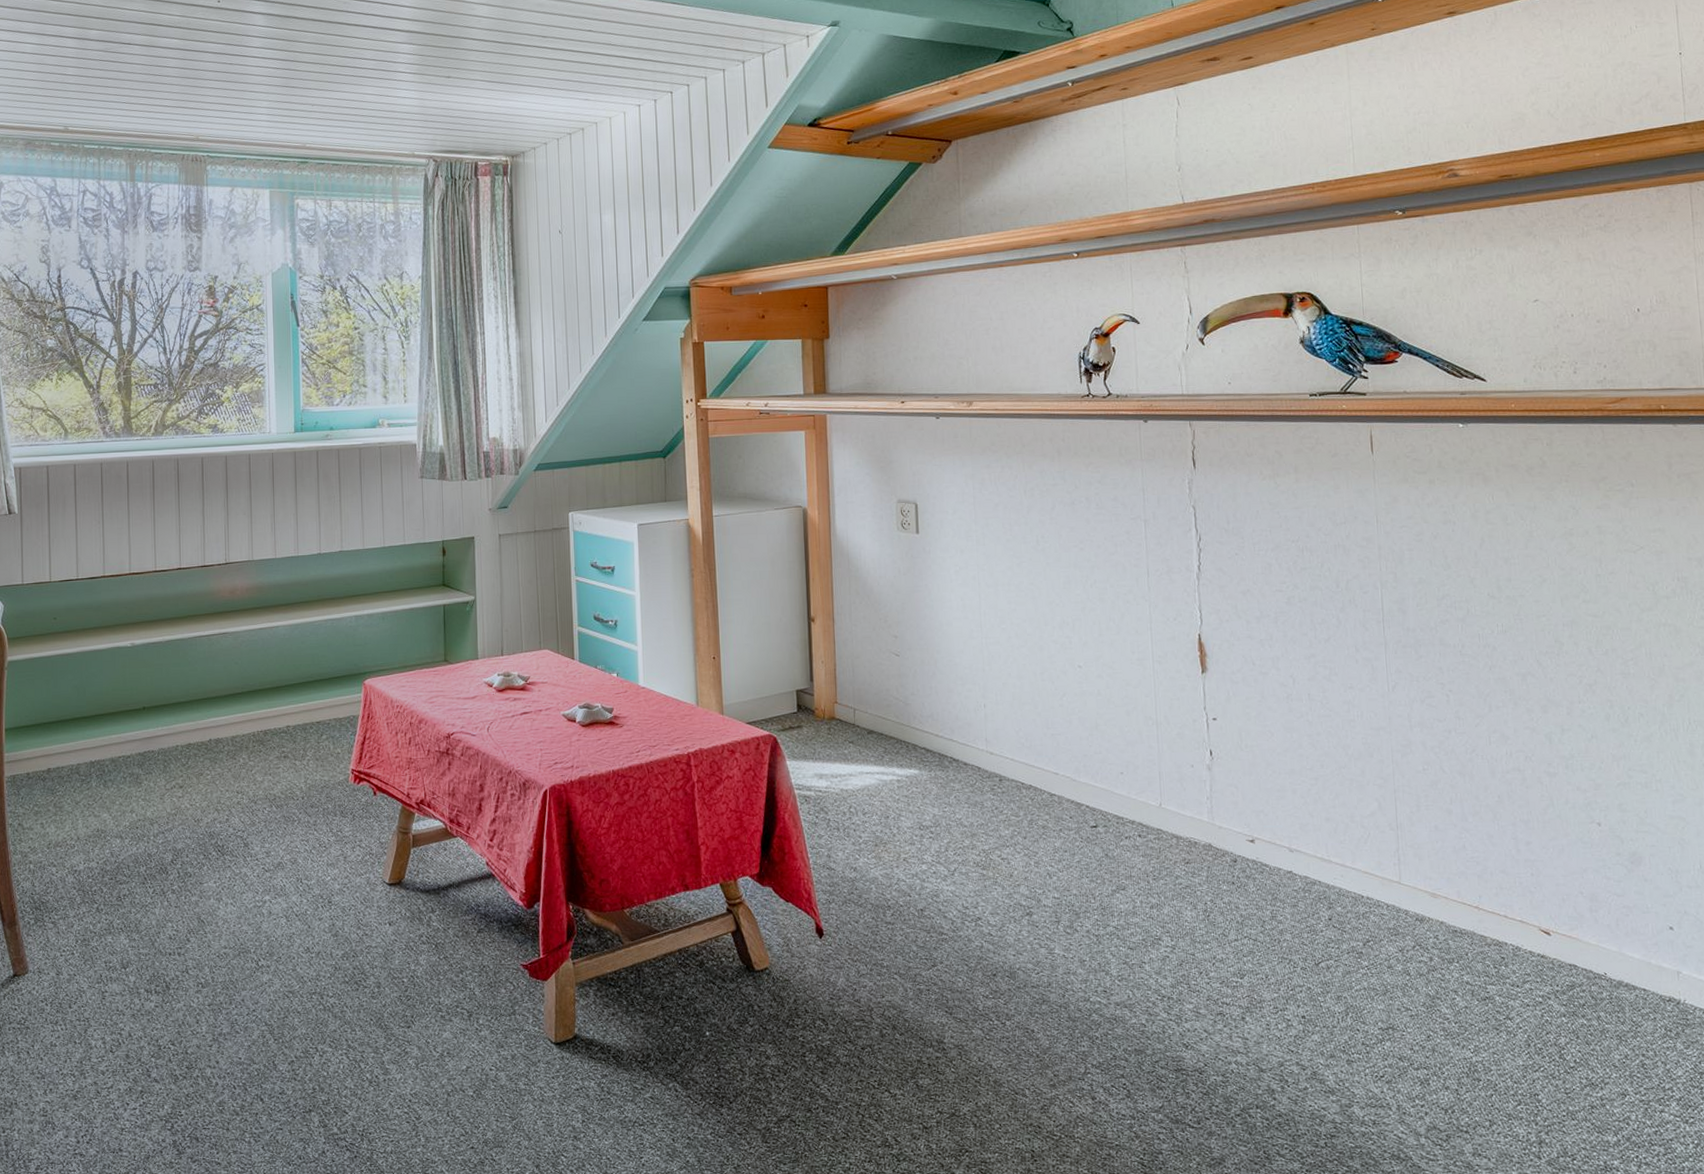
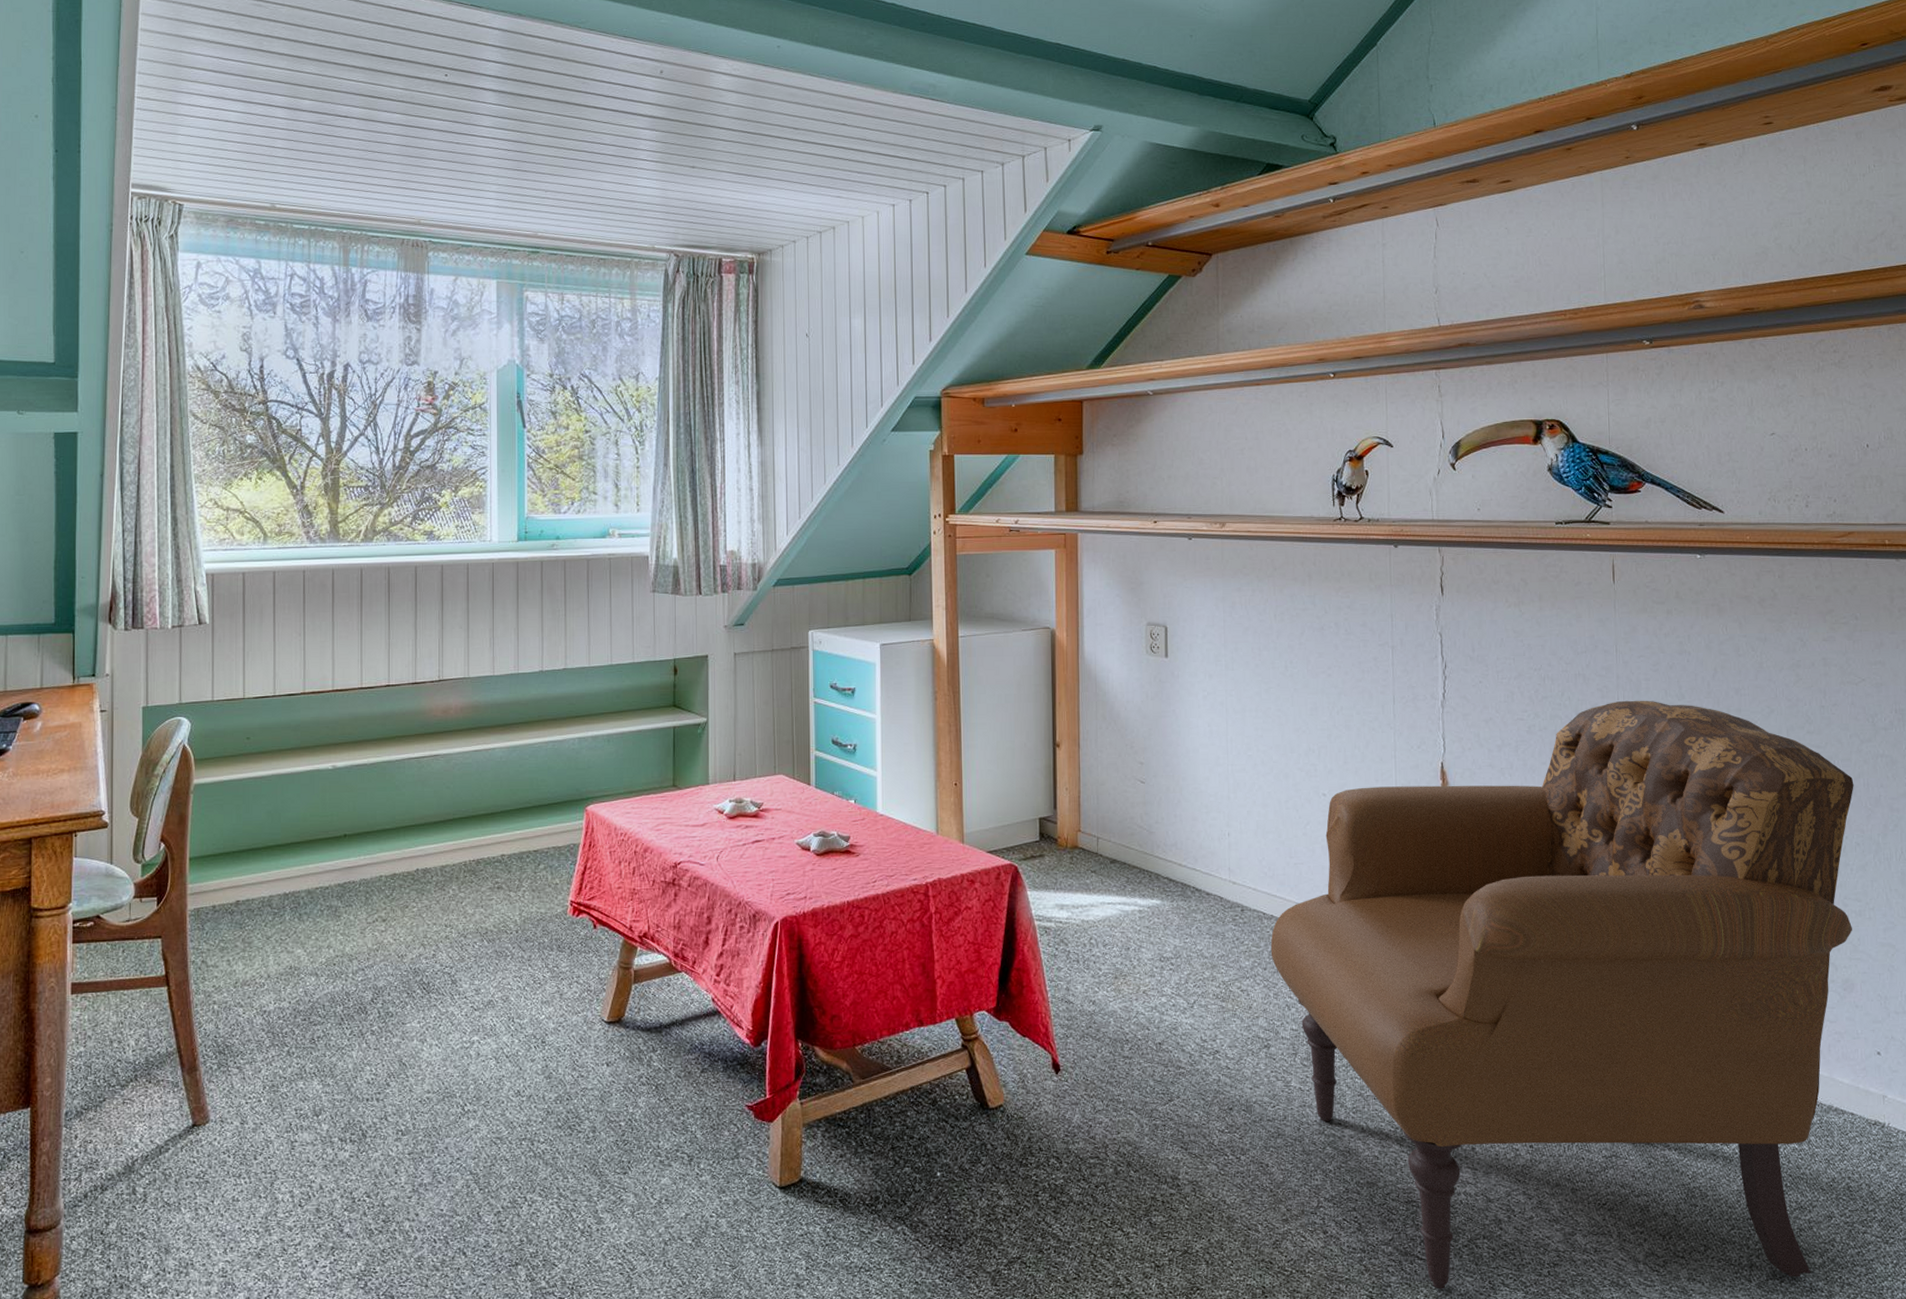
armchair: none [1030,570,1638,1158] -> present [1270,700,1854,1290]

